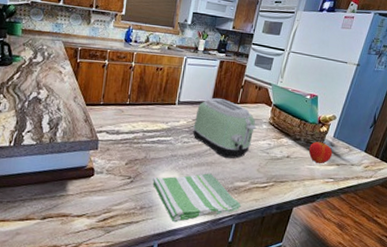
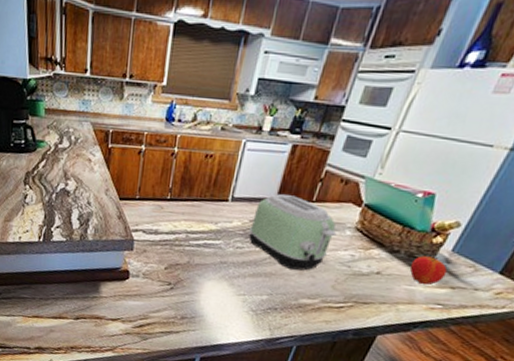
dish towel: present [152,173,242,223] -> none [196,285,307,338]

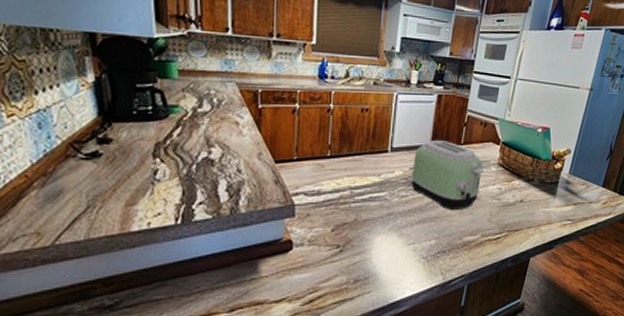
apple: present [409,255,447,285] -> none [543,180,569,206]

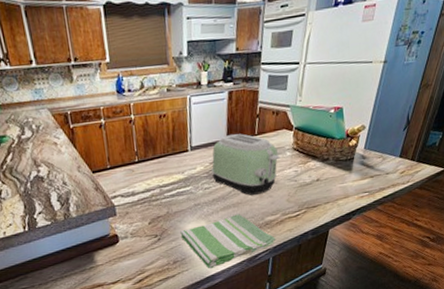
dish towel: none [367,230,474,293] -> present [180,214,276,269]

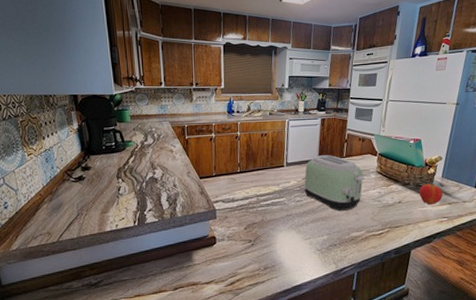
dish towel: present [180,214,276,269] -> none [272,228,361,278]
apple: none [339,156,365,181] -> present [419,184,443,205]

